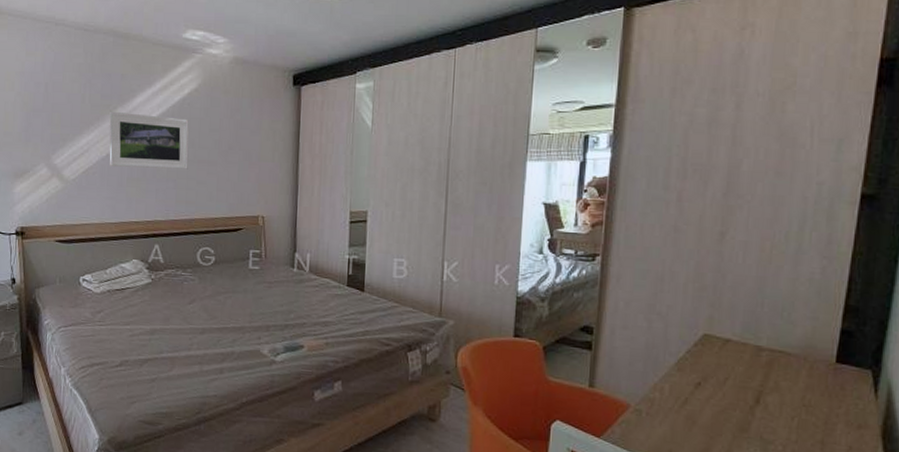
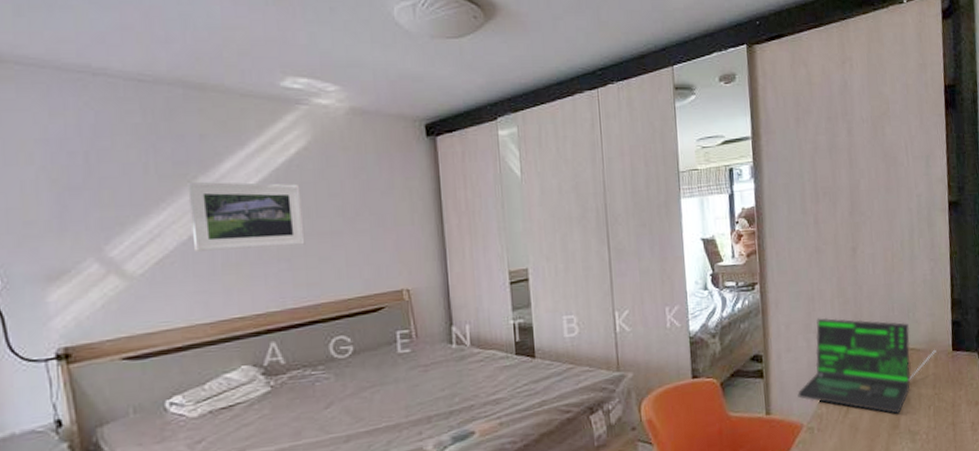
laptop: none [628,300,813,417] -> present [797,317,936,414]

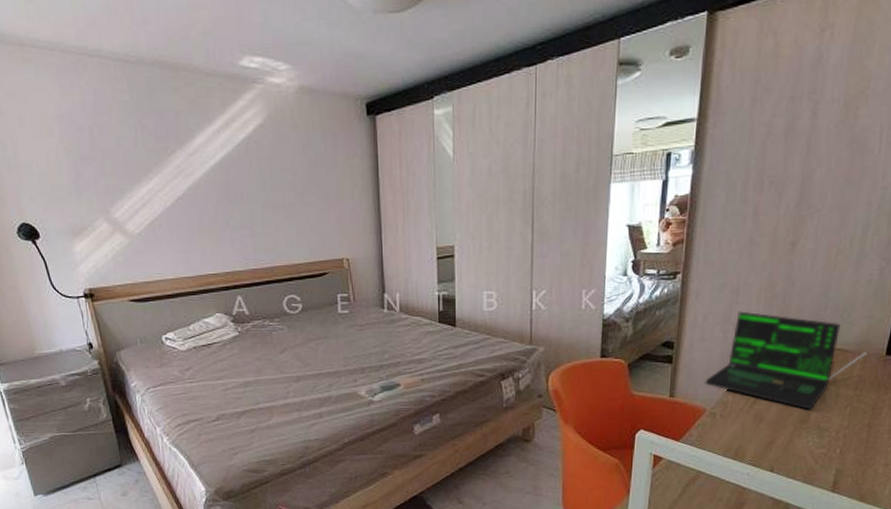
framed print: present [187,181,305,253] -> none [168,154,263,218]

